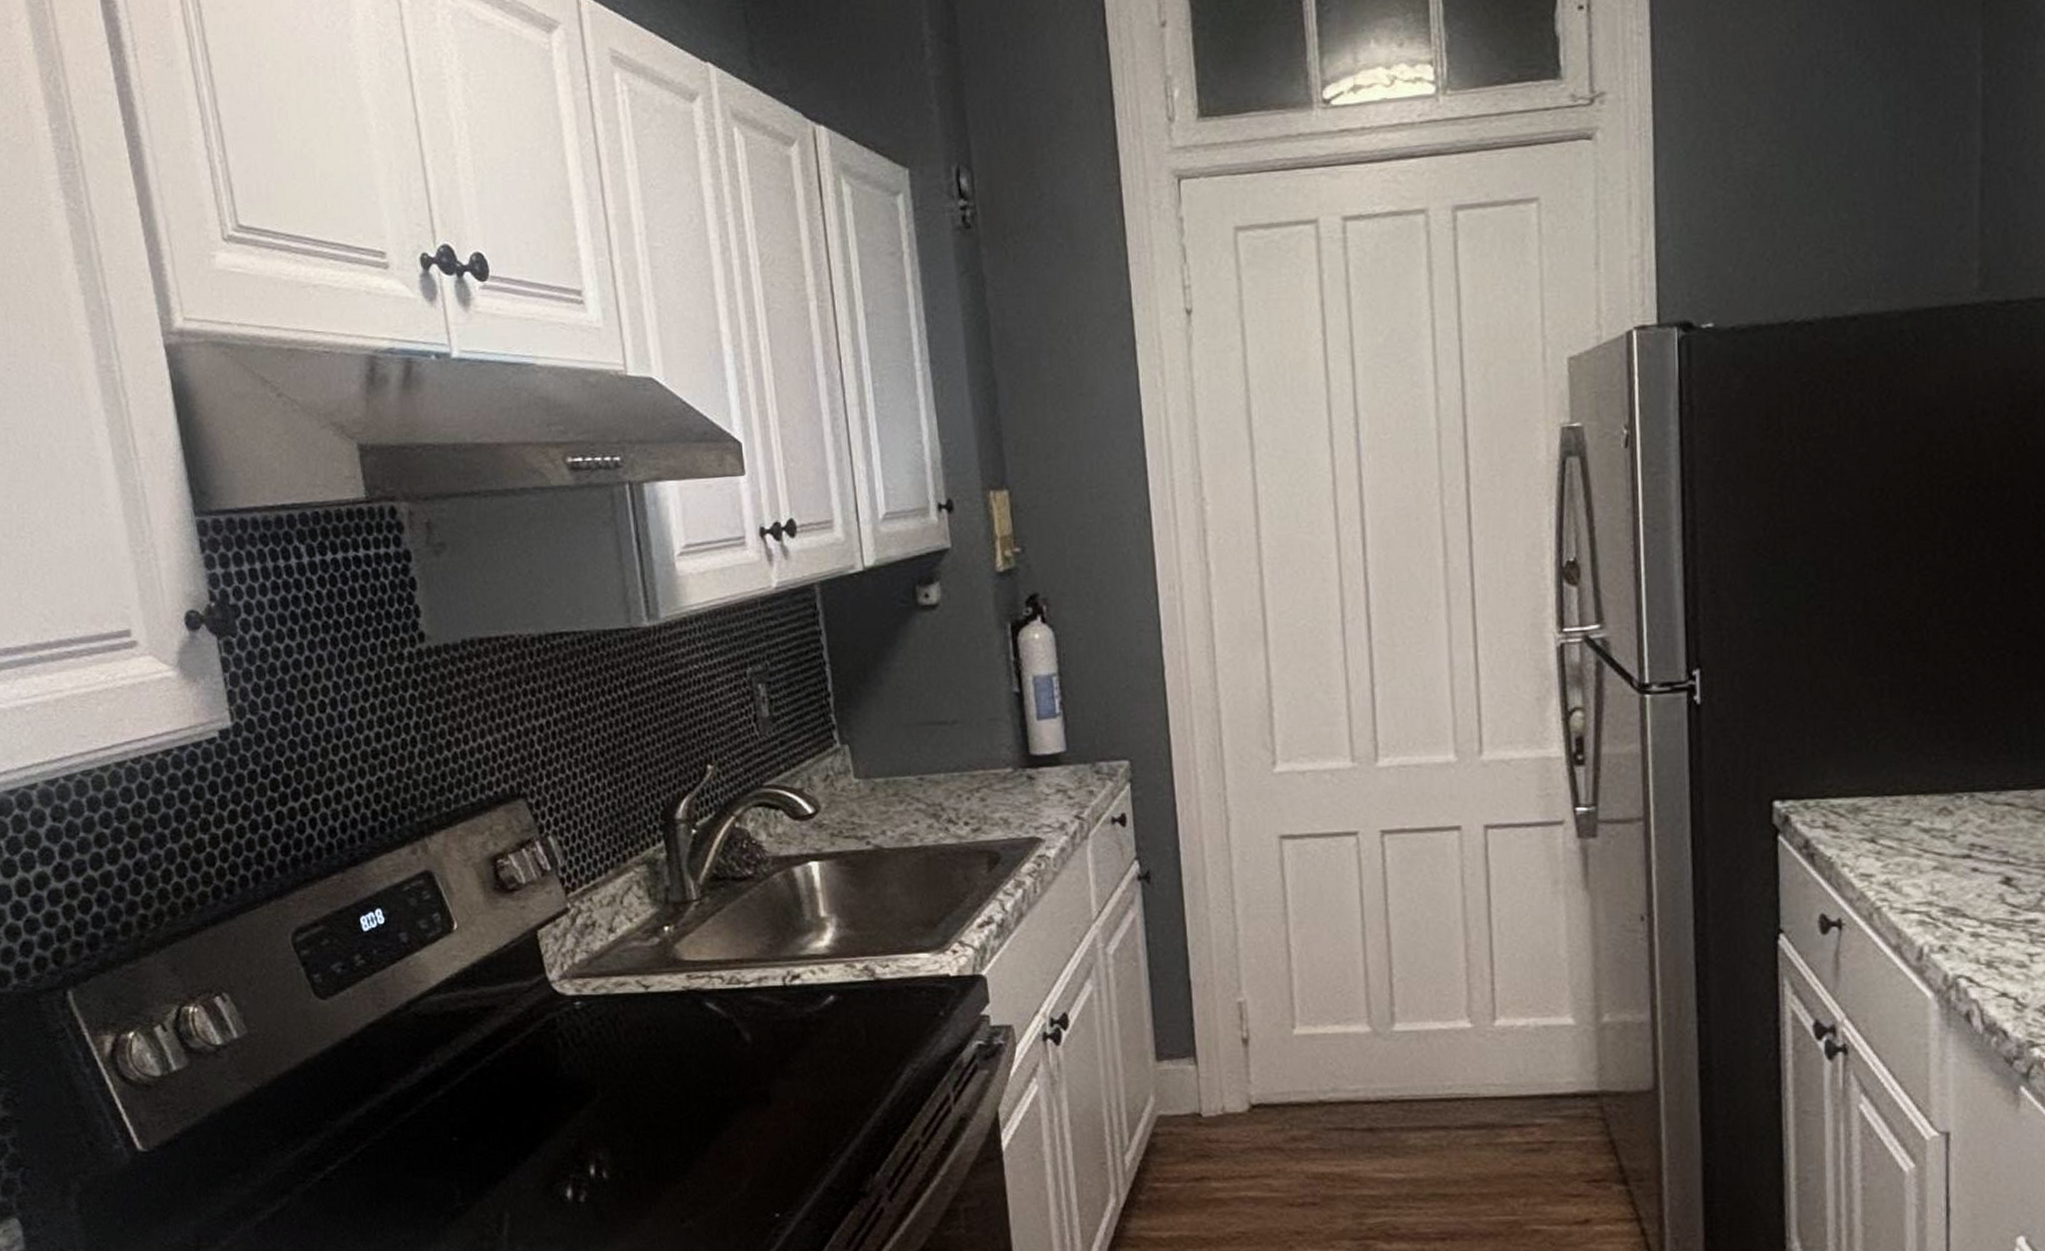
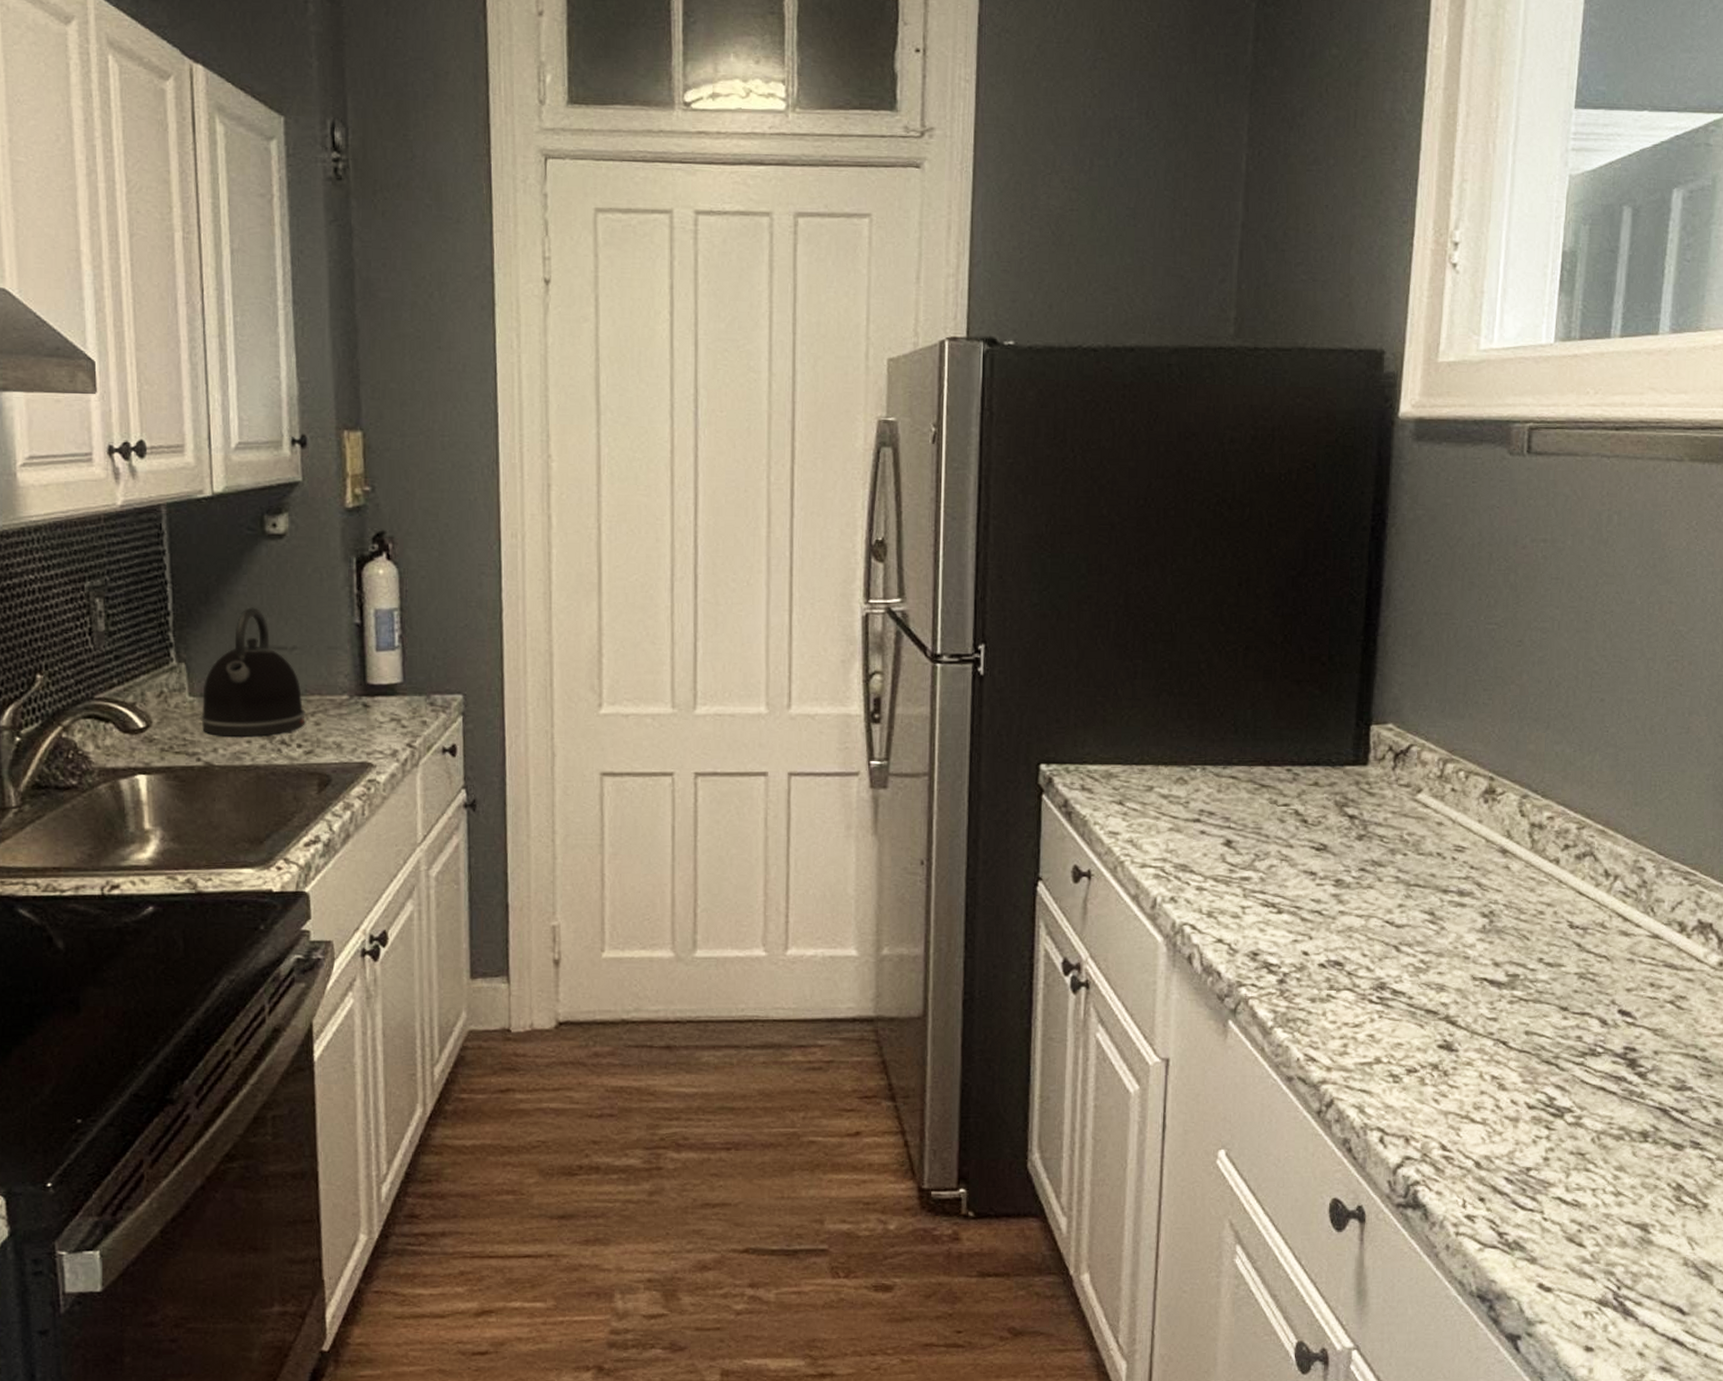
kettle: none [866,682,971,819] -> present [200,607,306,738]

